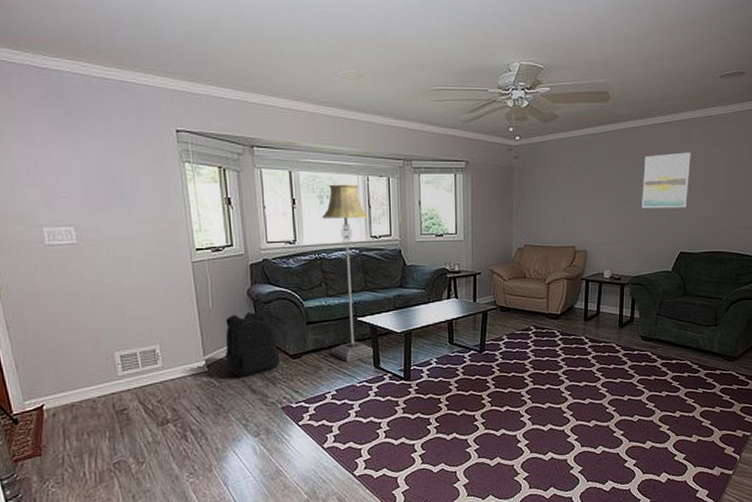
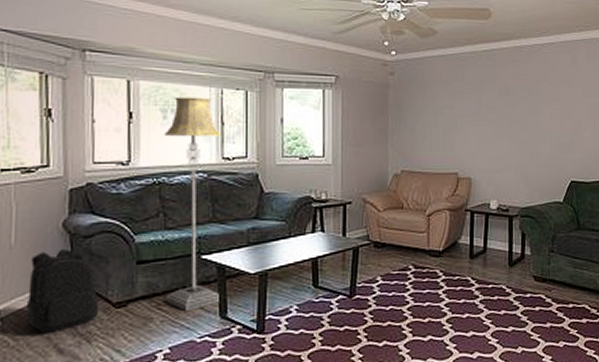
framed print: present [642,152,691,209] -> none [528,74,577,134]

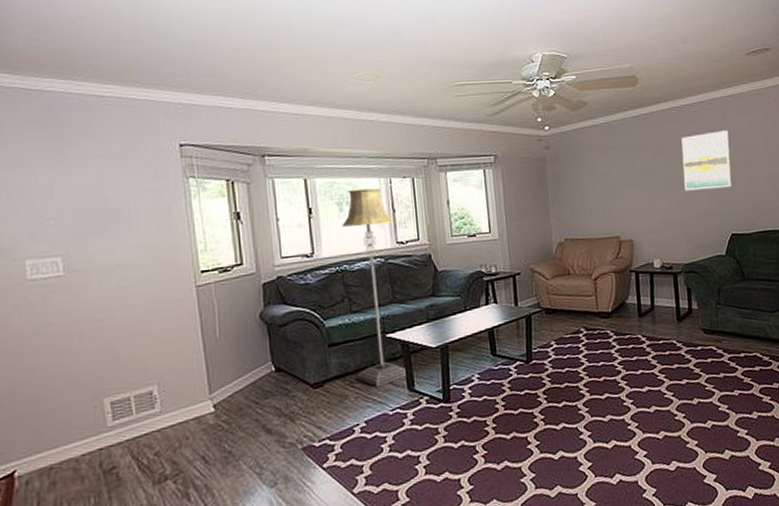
backpack: present [26,249,100,333] -> none [234,338,300,416]
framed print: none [528,74,577,134] -> present [681,130,732,191]

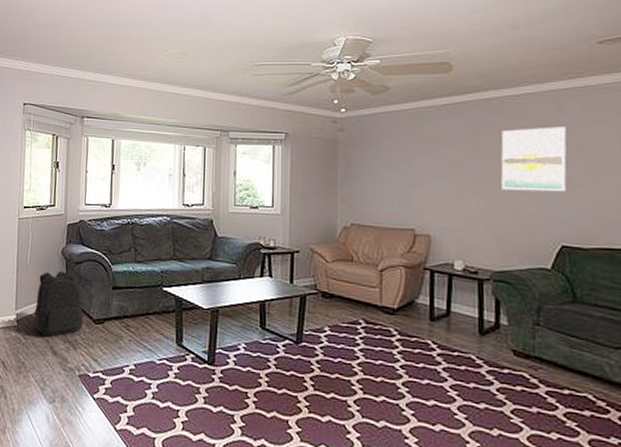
backpack: none [234,338,300,416] -> present [33,271,84,337]
floor lamp: present [341,187,406,388] -> none [133,152,182,336]

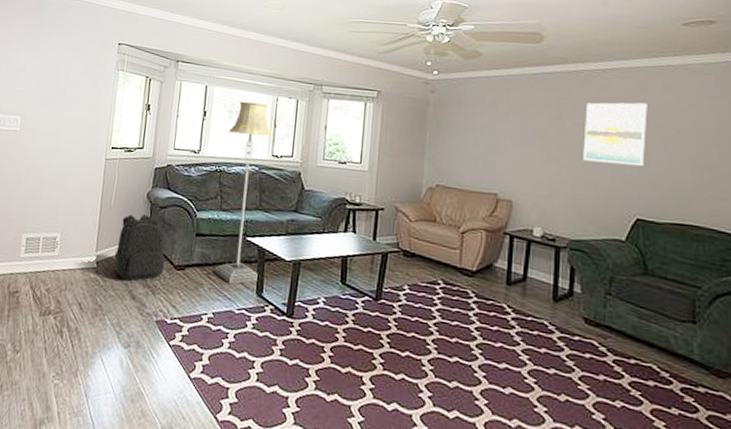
floor lamp: none [133,152,182,336] -> present [215,101,273,285]

